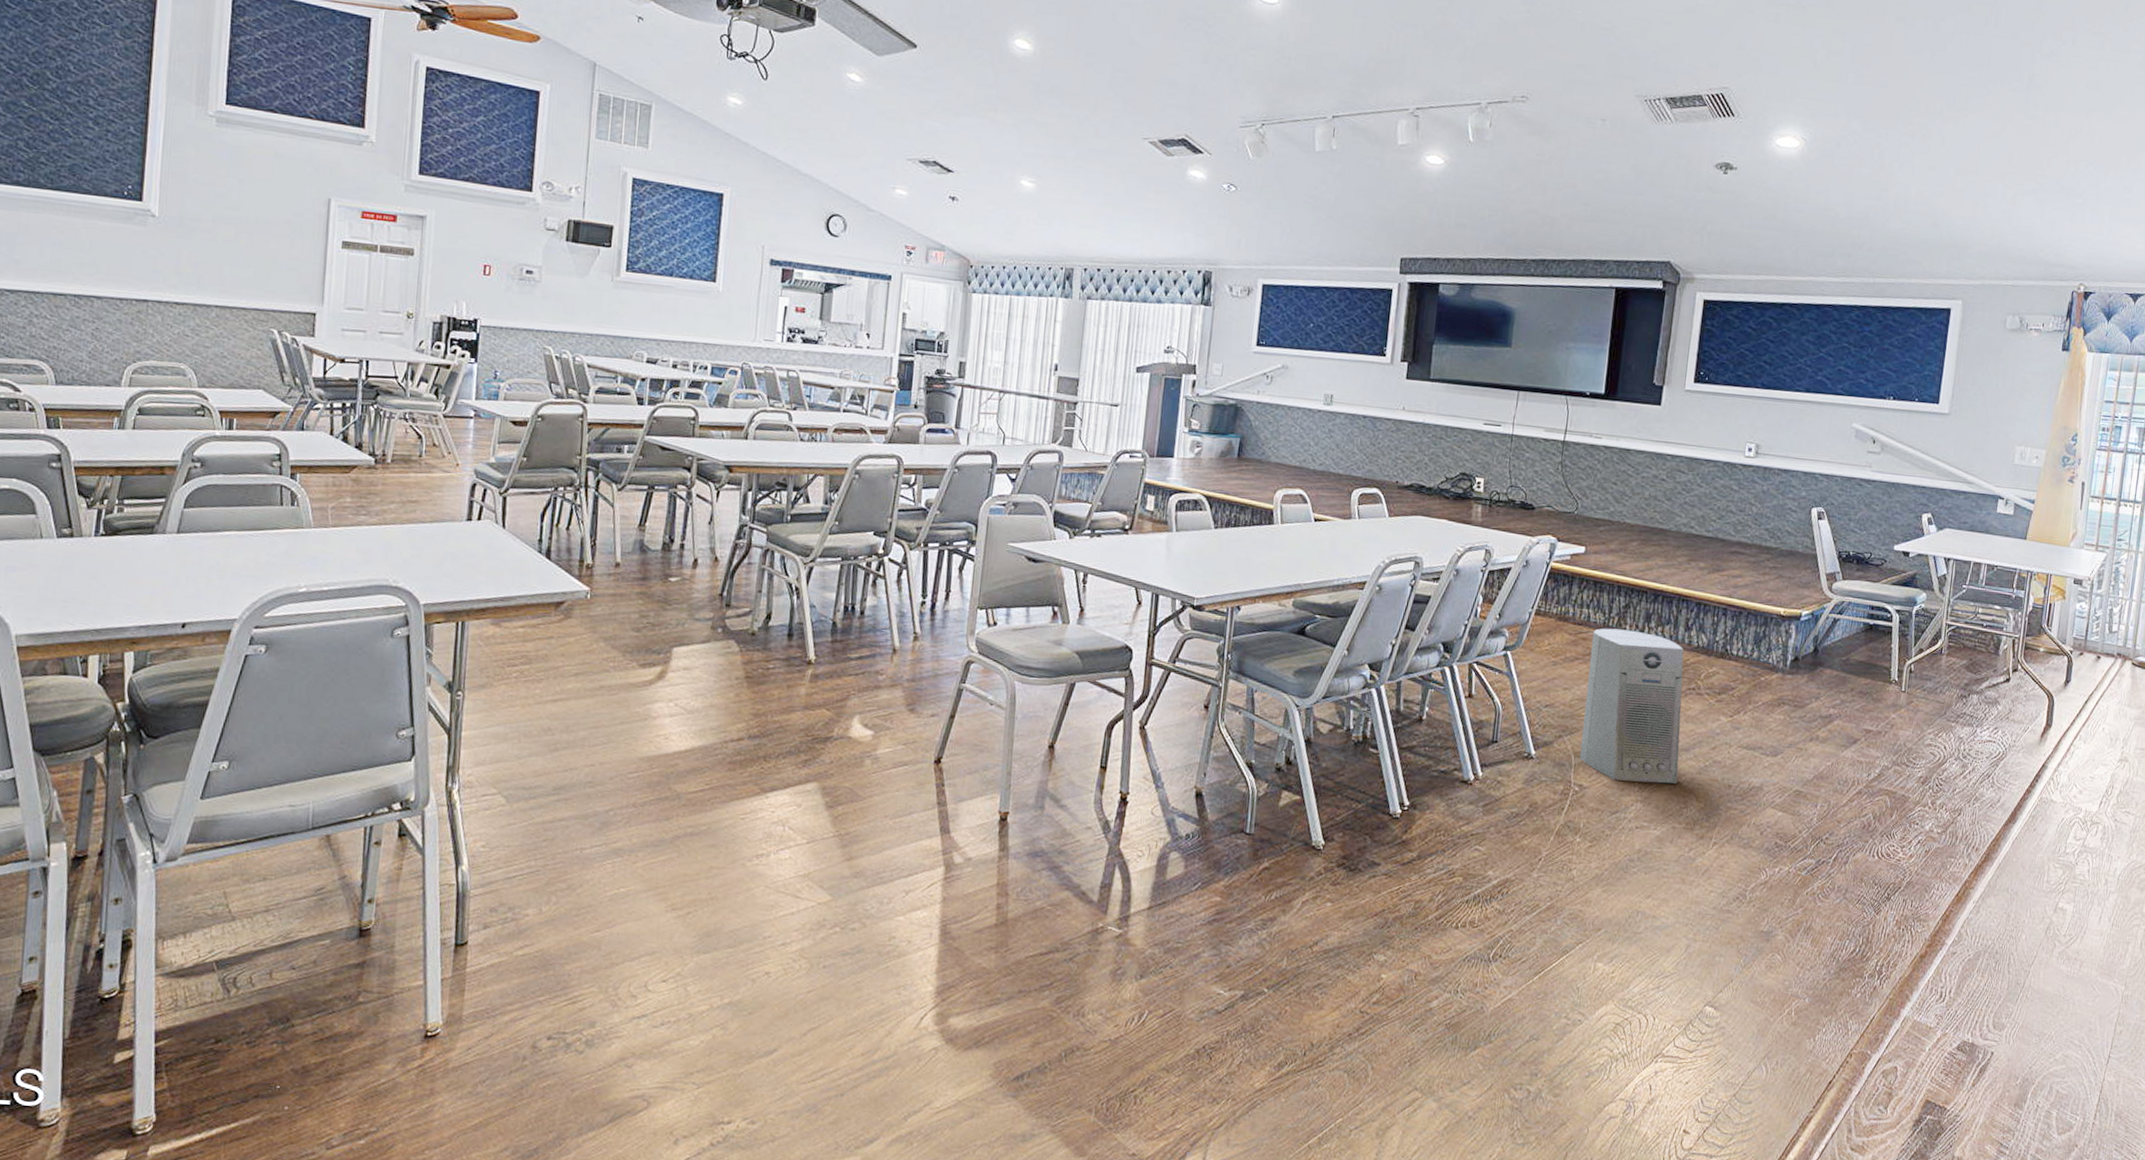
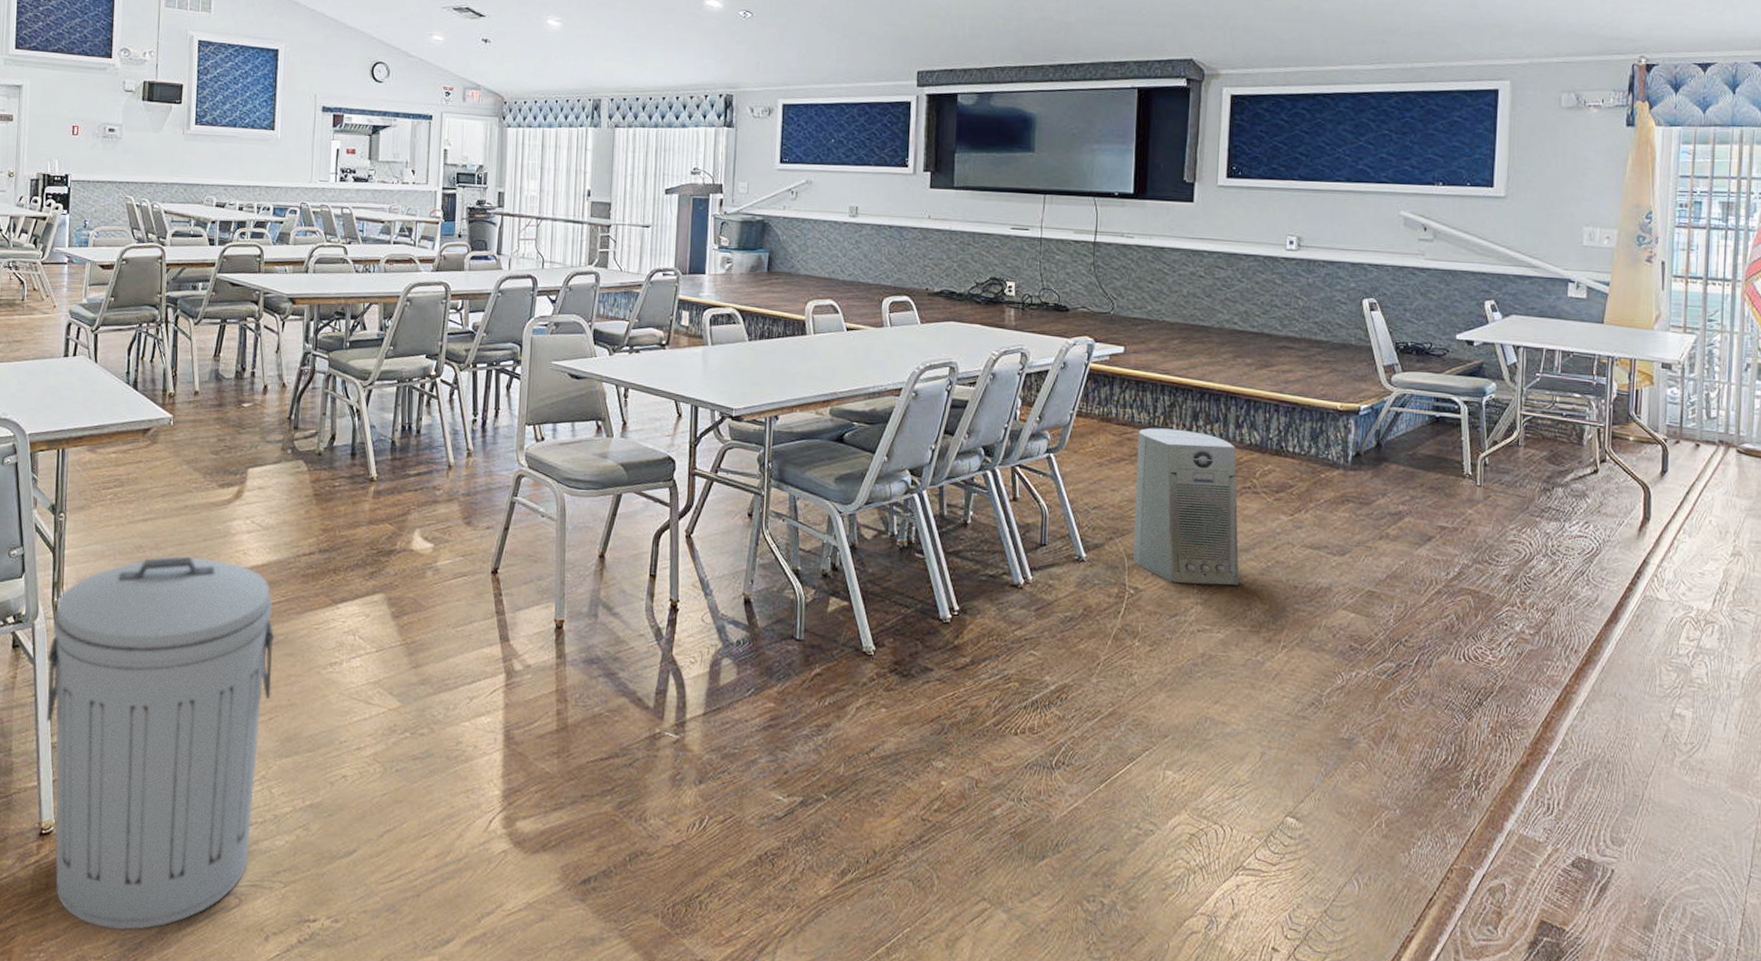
trash can: none [436,740,697,1137] -> present [46,556,275,931]

